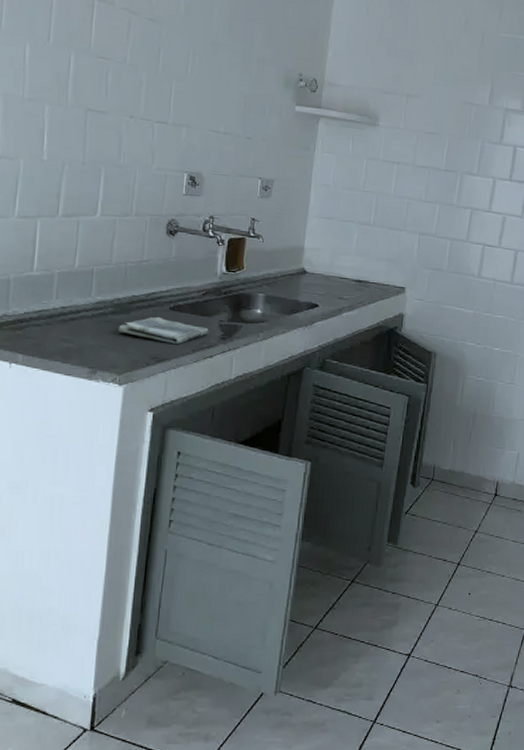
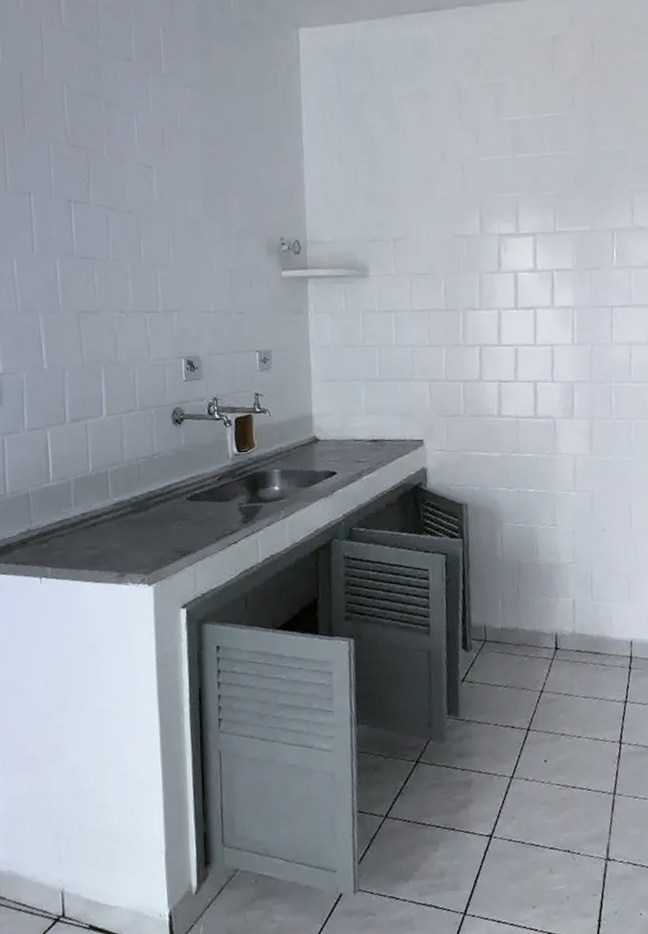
dish towel: present [118,316,209,345] -> none [139,509,230,536]

